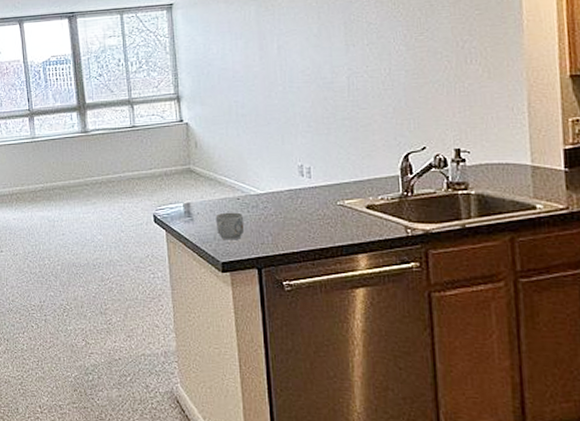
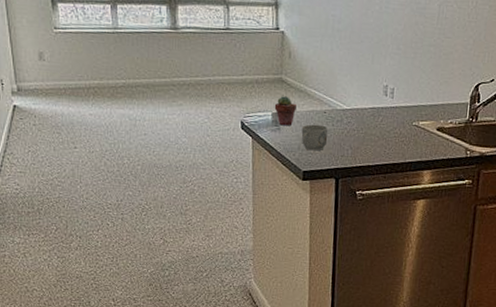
potted succulent: none [185,186,208,216] -> present [274,96,297,126]

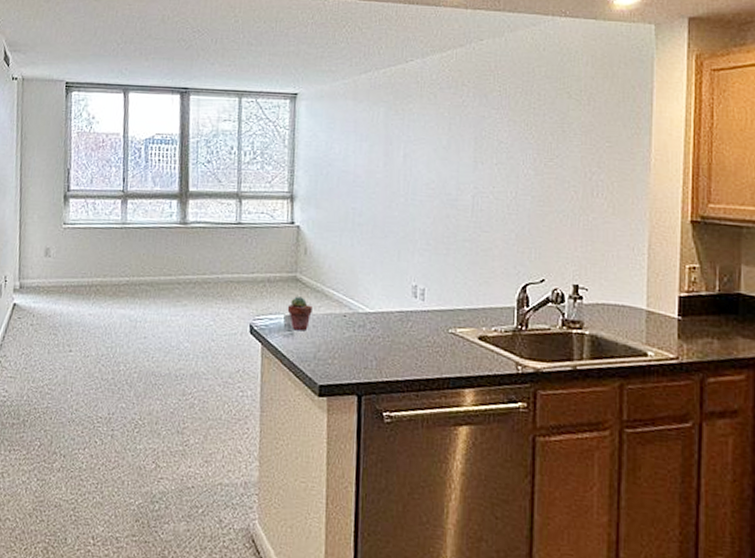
mug: present [301,124,329,151] -> none [317,329,349,362]

